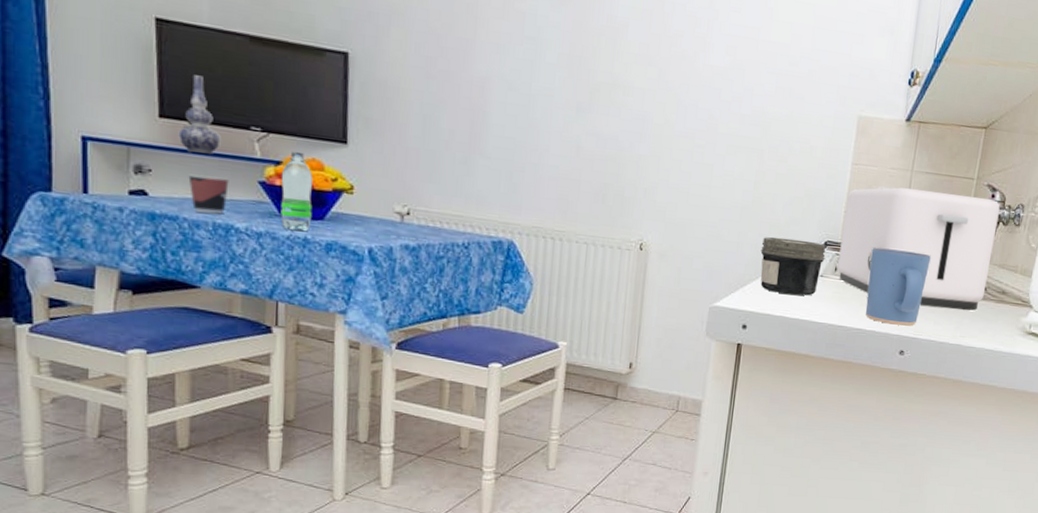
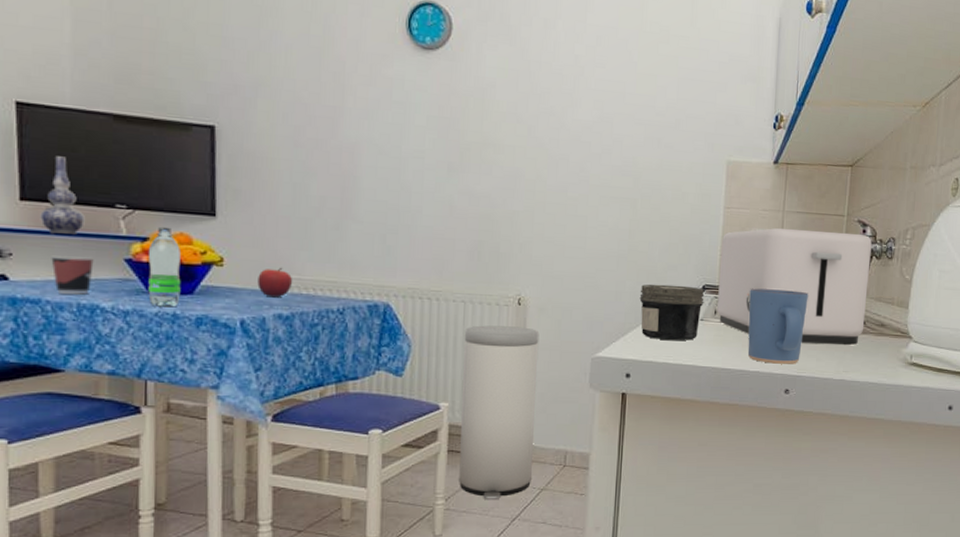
fruit: none [386,198,421,229] -> present [257,267,293,298]
pedal bin: none [574,268,659,439] -> present [459,325,540,499]

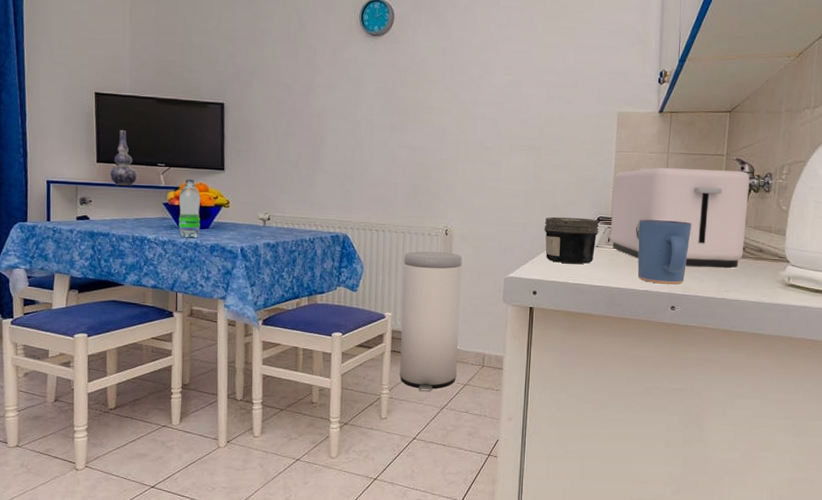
cup: present [51,255,94,295] -> none [116,201,143,230]
fruit: present [257,267,293,298] -> none [253,207,278,231]

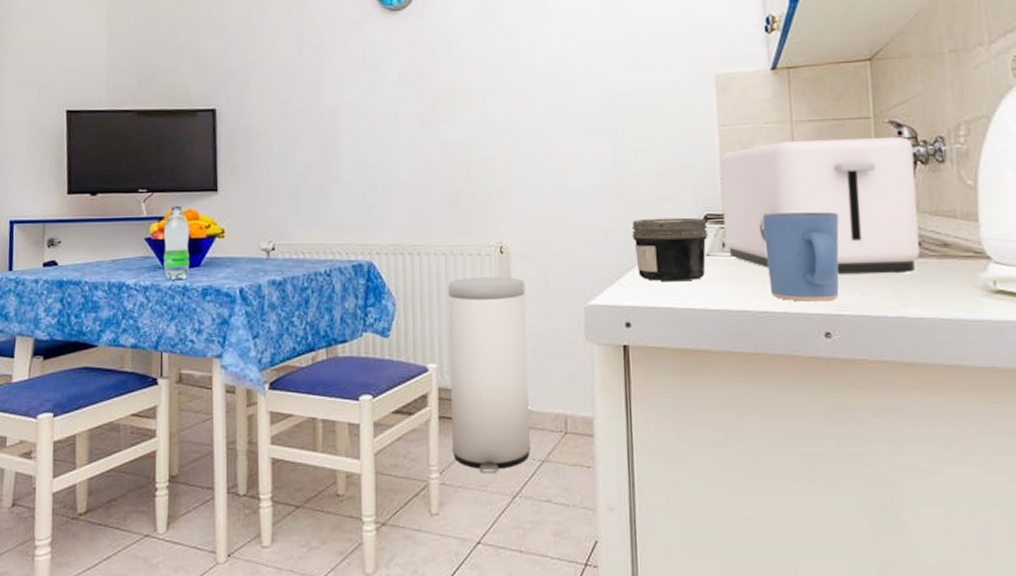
vase: present [109,130,138,187] -> none [82,152,115,221]

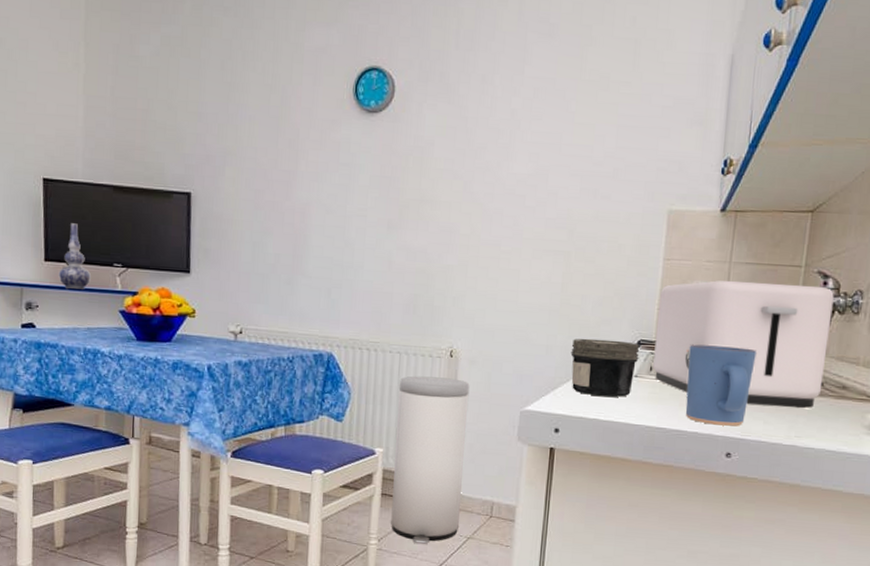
vase: none [82,152,115,221] -> present [58,223,91,291]
bottle: present [163,205,190,281] -> none [136,282,162,353]

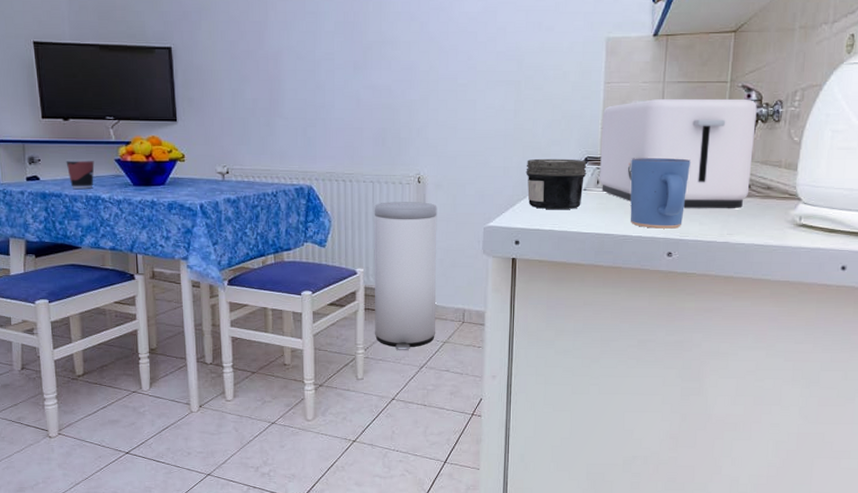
vase: present [58,223,91,291] -> none [56,82,86,143]
cup: none [66,307,97,341] -> present [66,160,95,189]

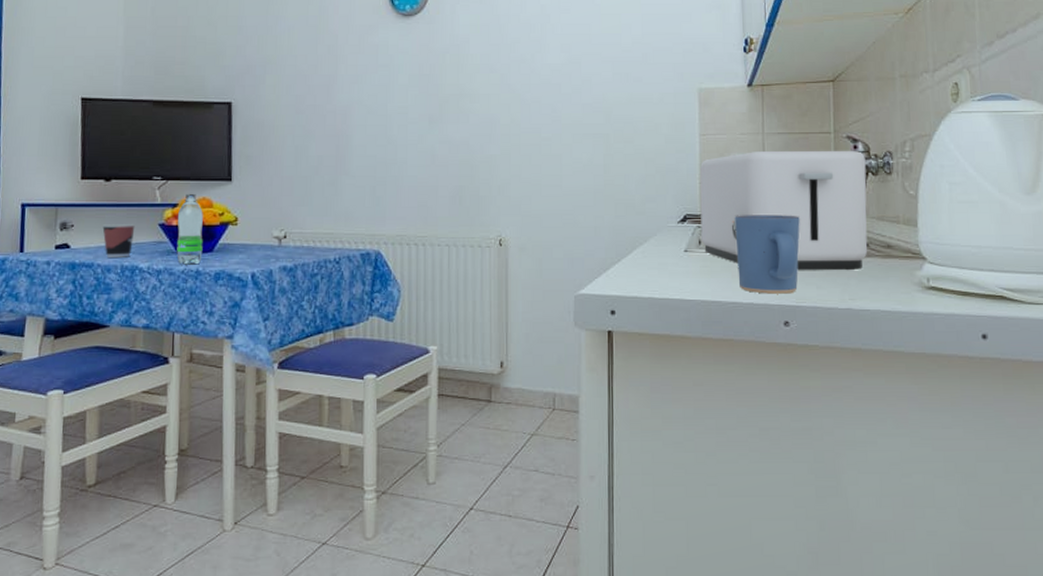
bottle: none [131,132,156,196] -> present [176,193,203,265]
pedal bin: present [374,202,437,350] -> none [449,267,522,445]
jar: present [526,158,587,210] -> none [619,217,687,275]

